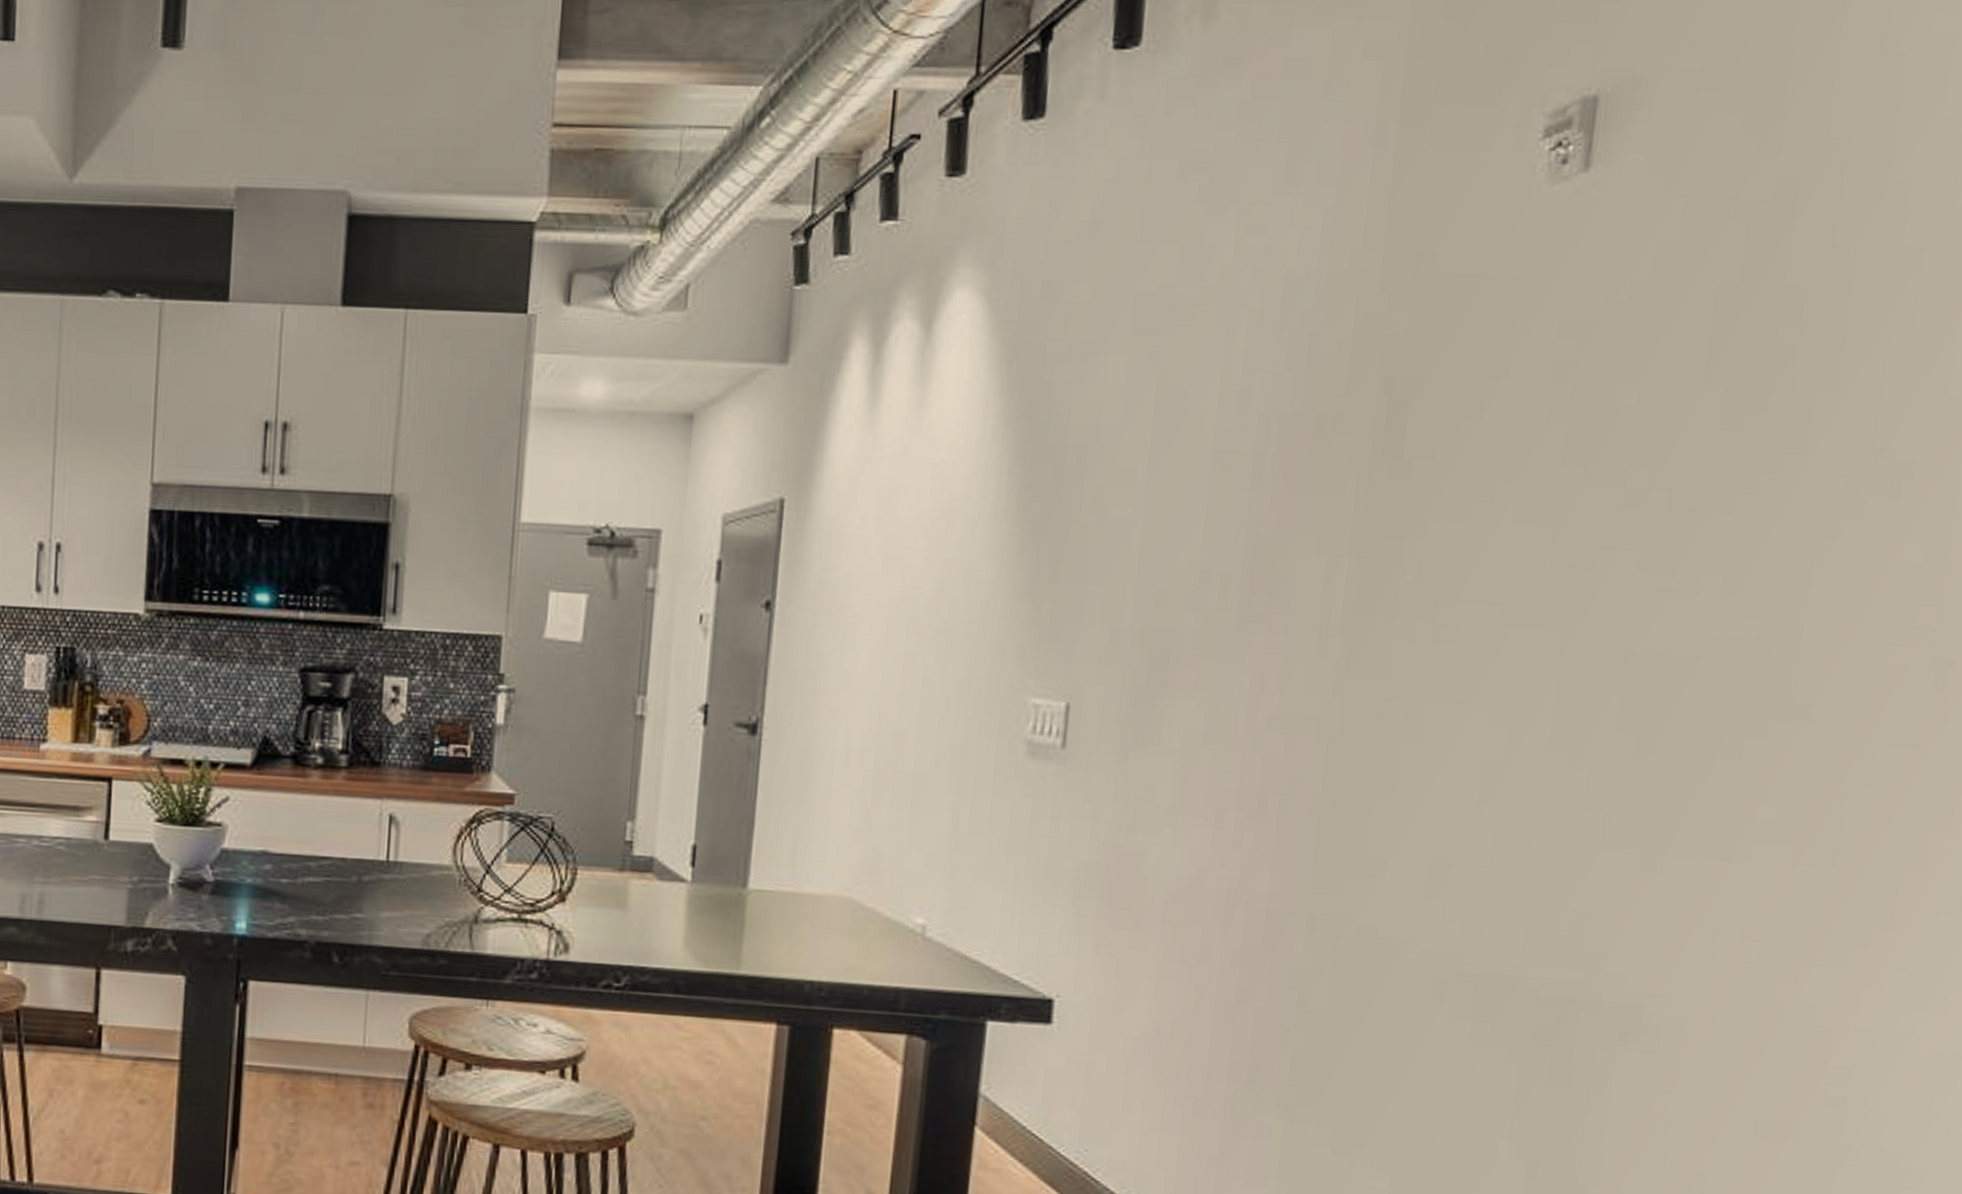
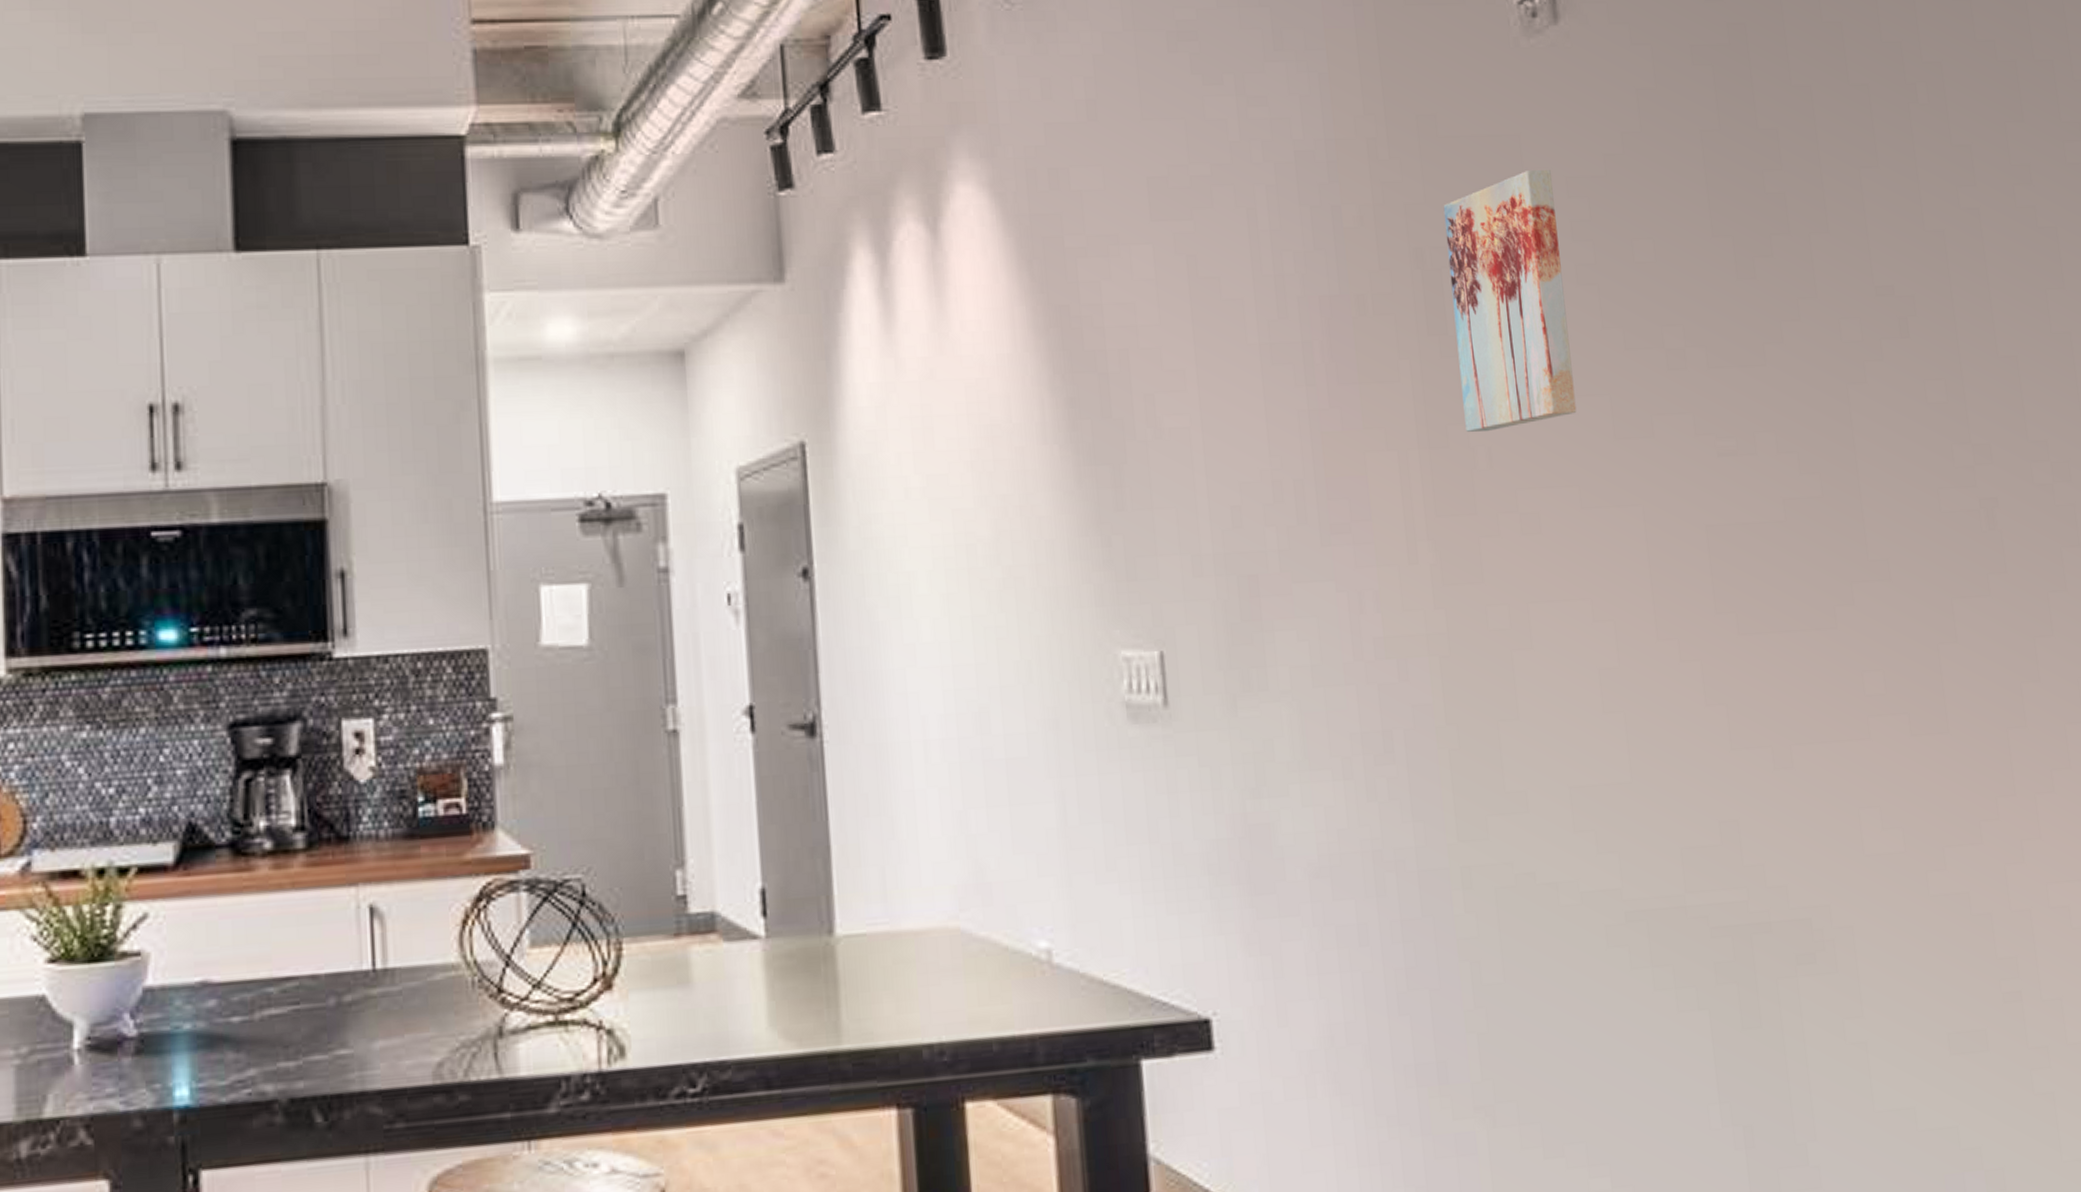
wall art: none [1400,310,1545,548] -> present [1443,169,1577,432]

